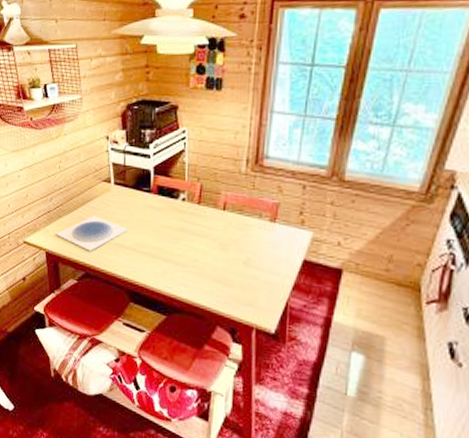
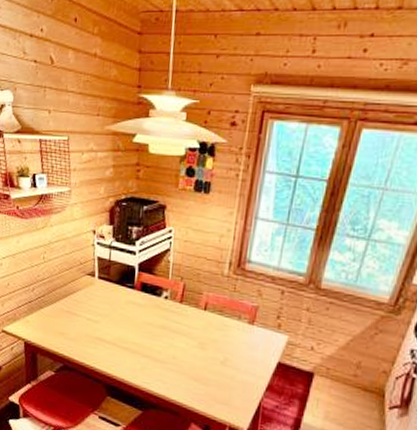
plate: present [55,214,128,251] -> none [35,307,109,344]

